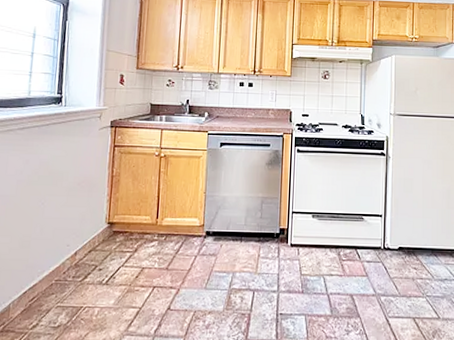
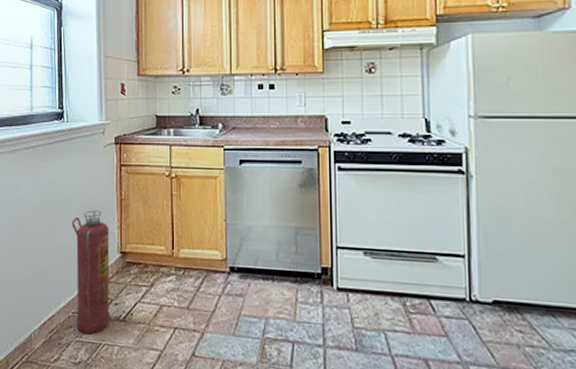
fire extinguisher: none [58,186,98,299] -> present [71,210,110,334]

